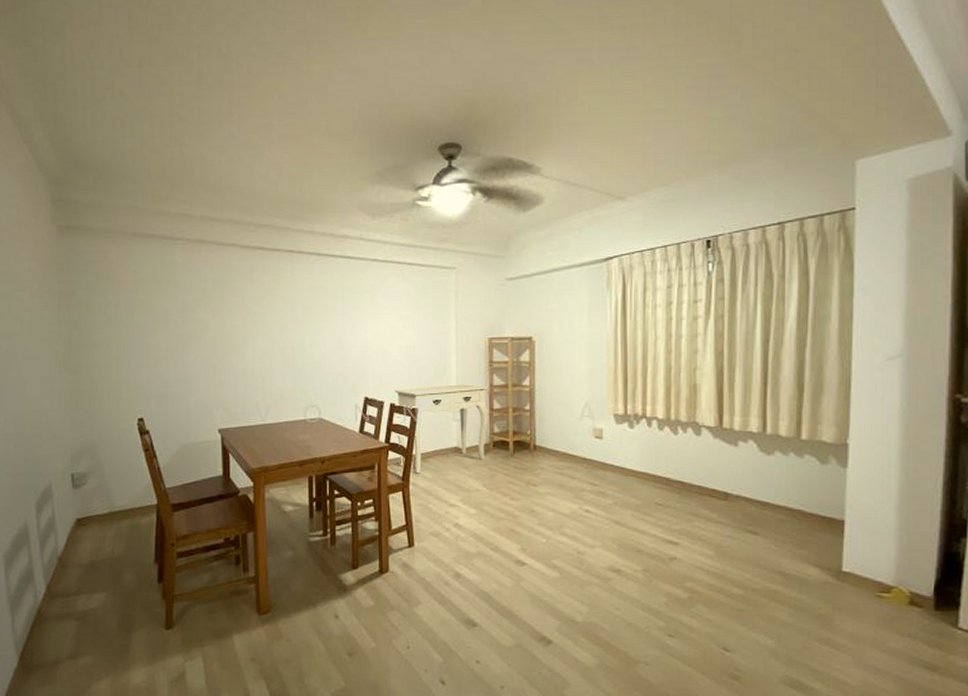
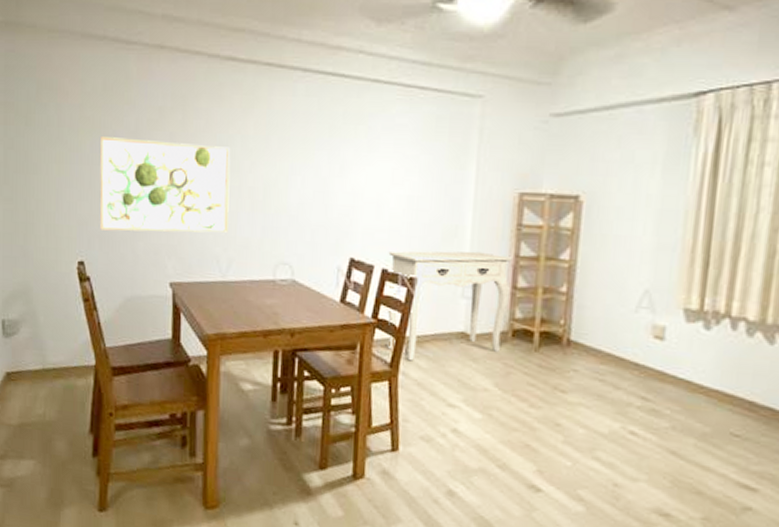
wall art: none [153,315,265,391] -> present [100,137,231,233]

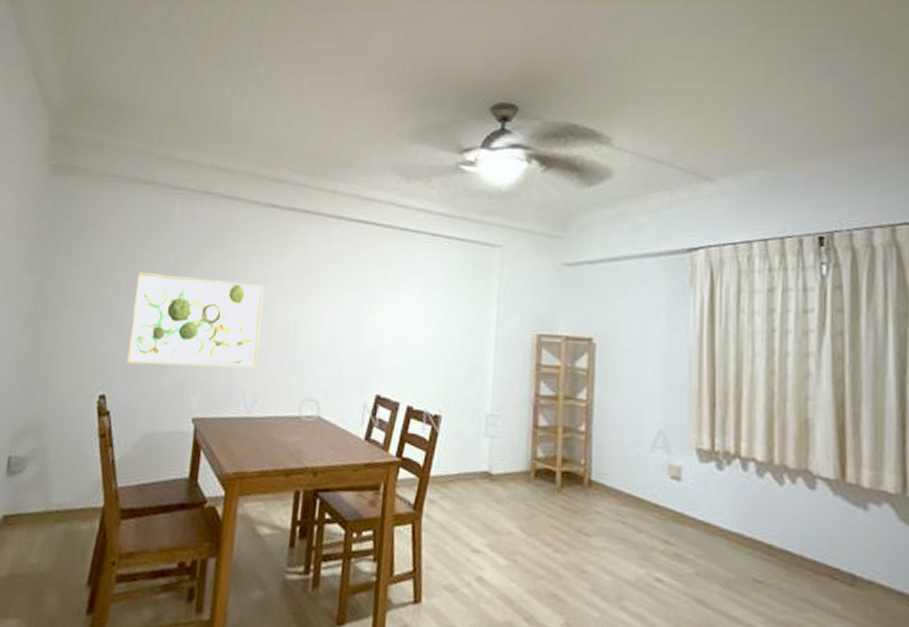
console table: present [386,251,512,362] -> none [411,388,532,503]

